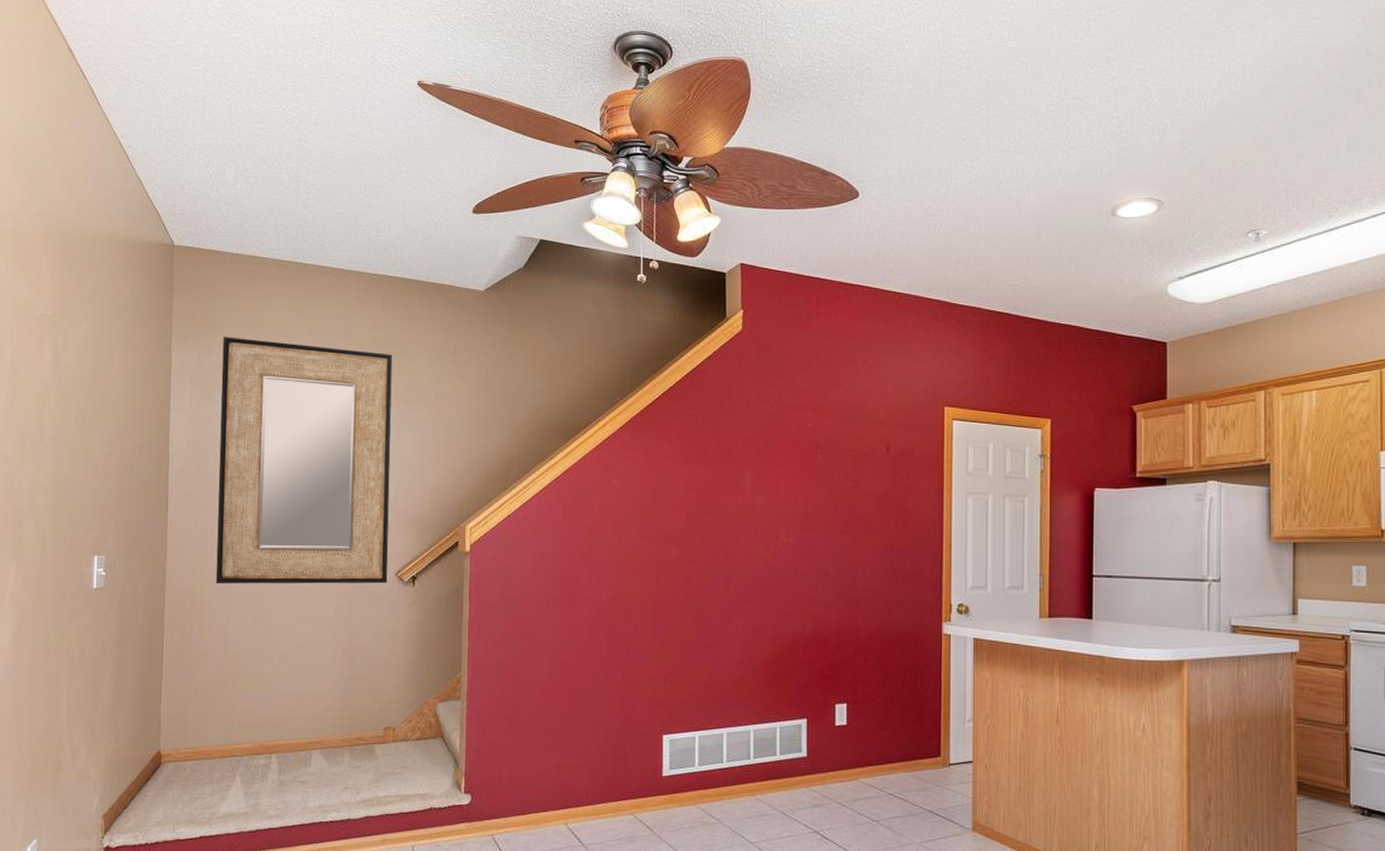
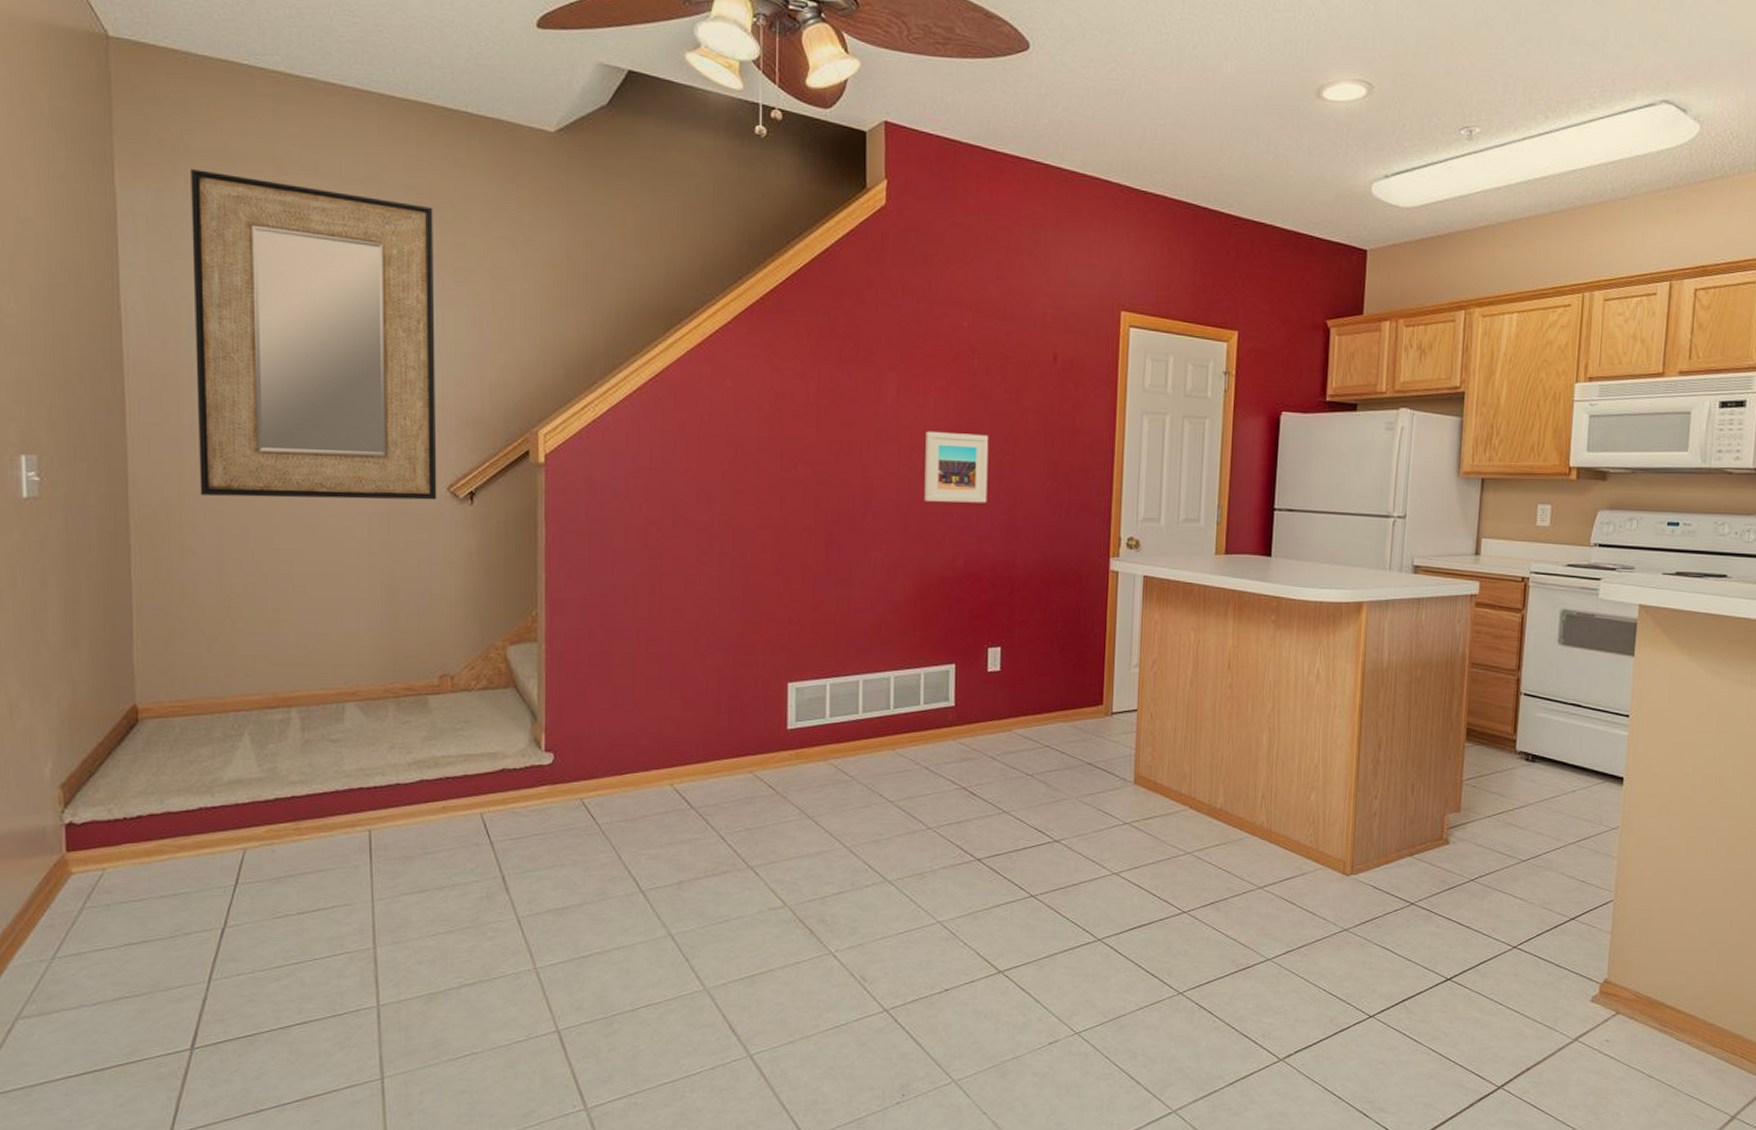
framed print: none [777,515,832,576] -> present [924,431,989,503]

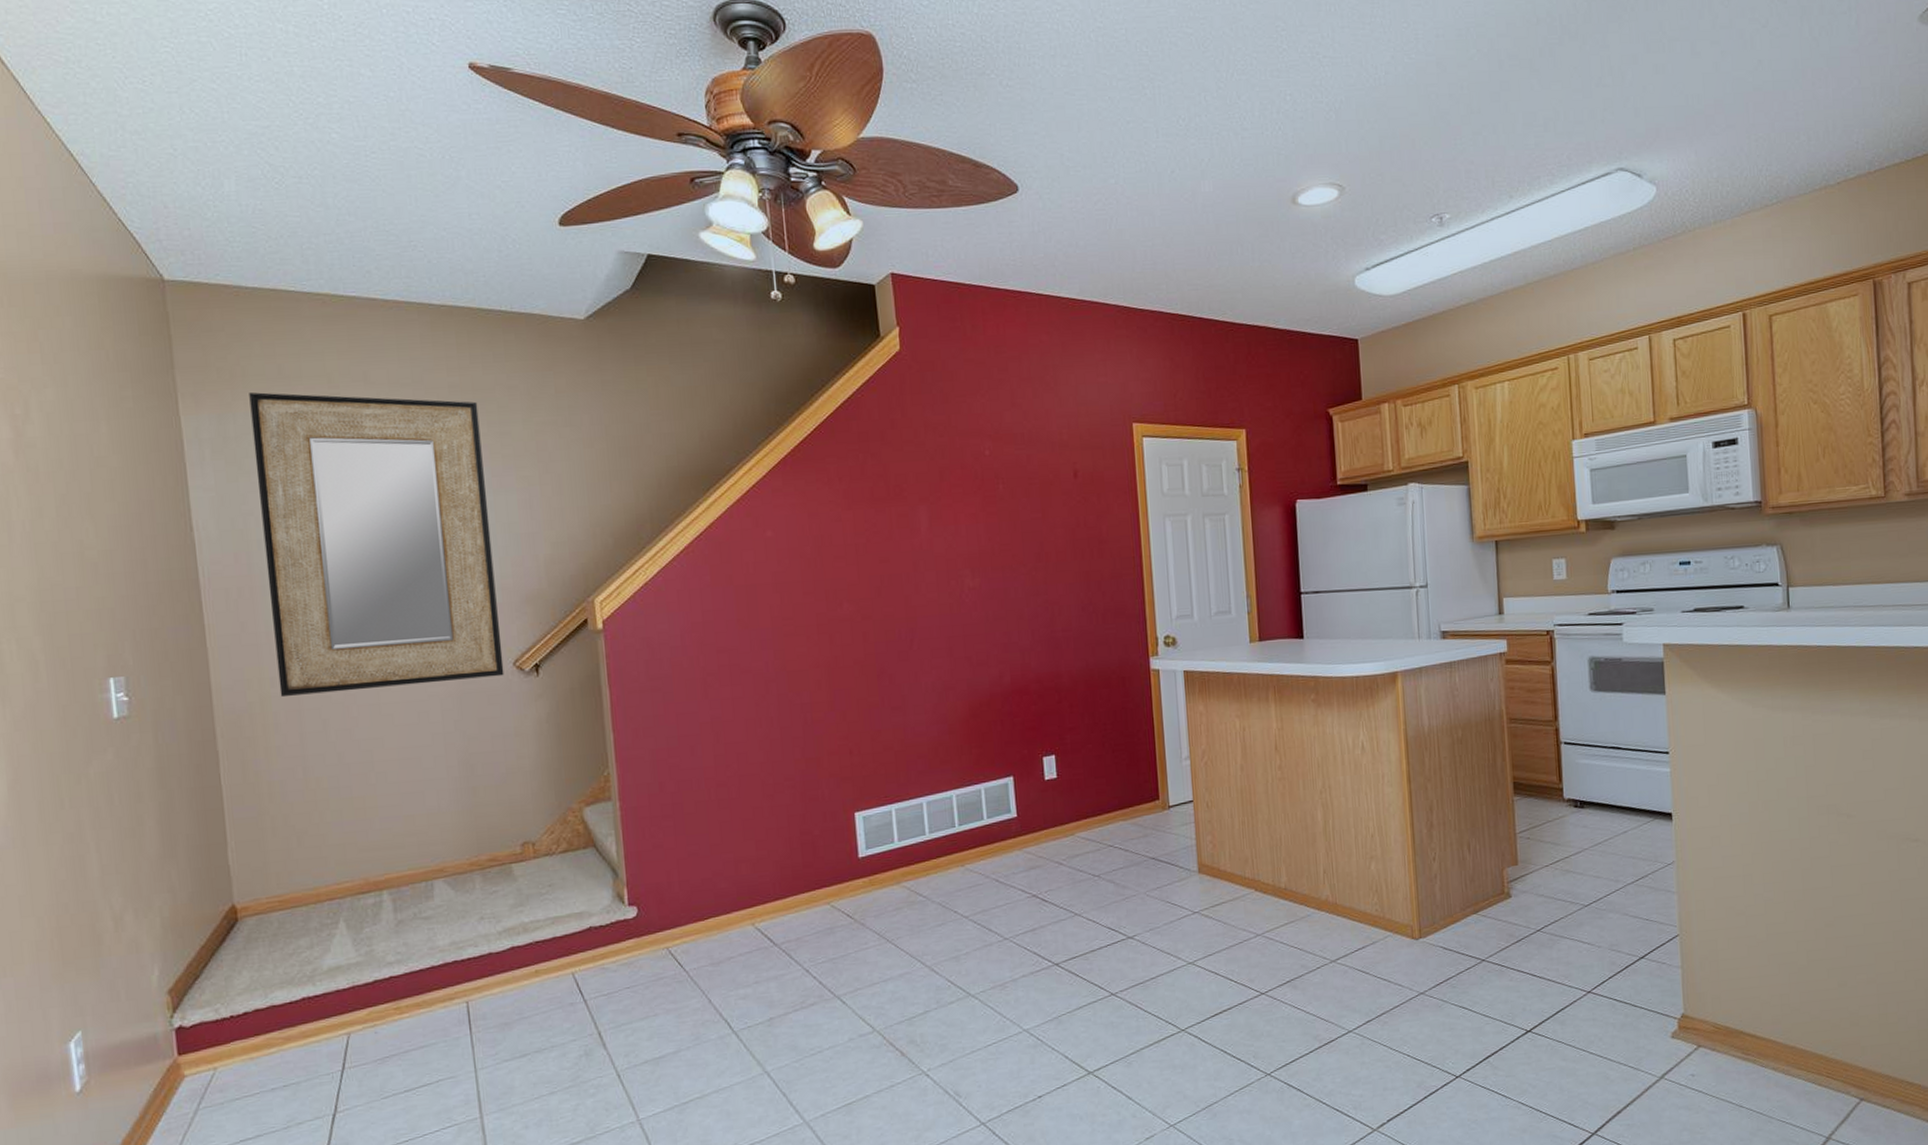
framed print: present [924,431,989,503] -> none [961,554,1026,624]

